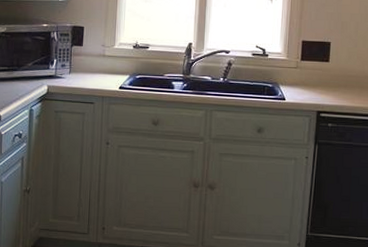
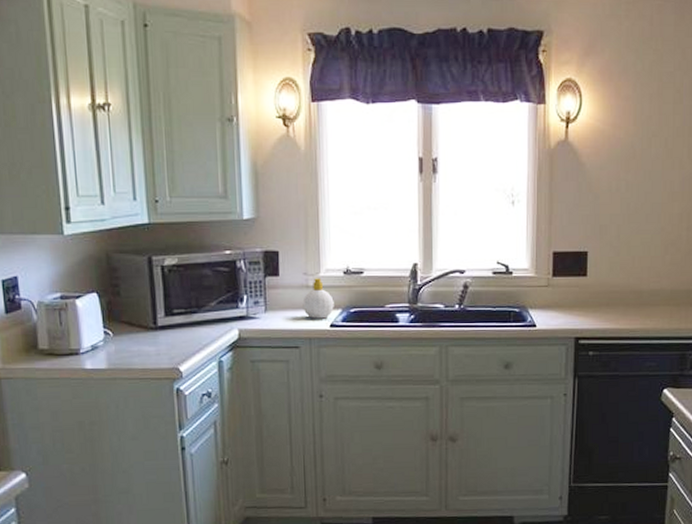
soap bottle: none [99,49,124,82] -> present [302,278,334,319]

